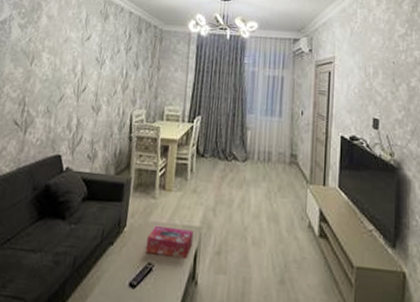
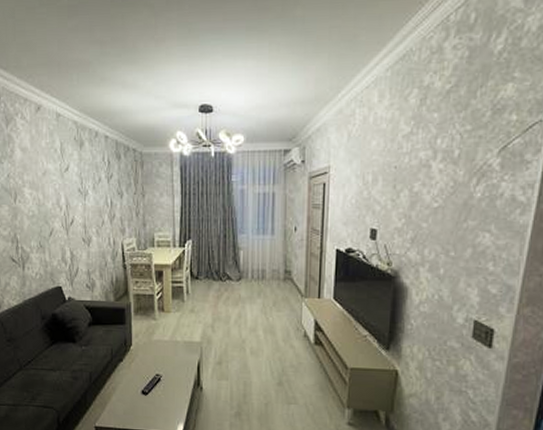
tissue box: present [146,225,194,260] -> none [153,342,195,370]

